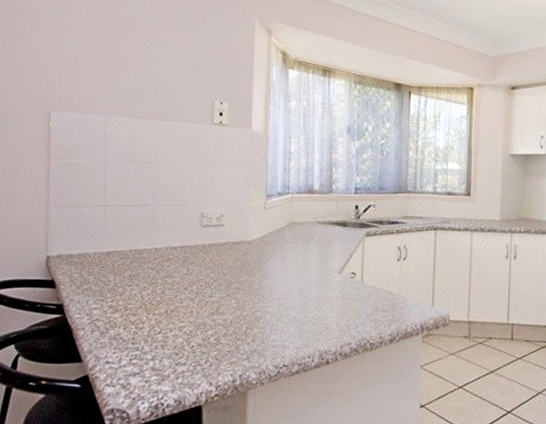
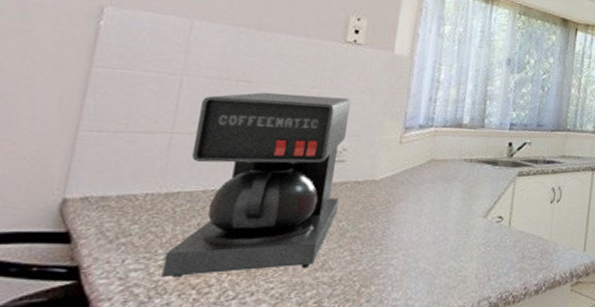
coffee maker: none [112,170,223,315] -> present [161,92,351,278]

